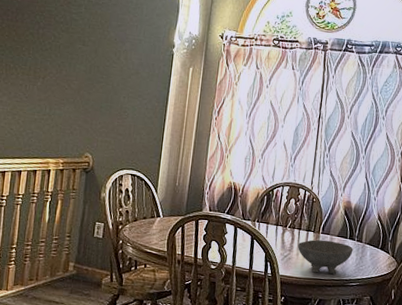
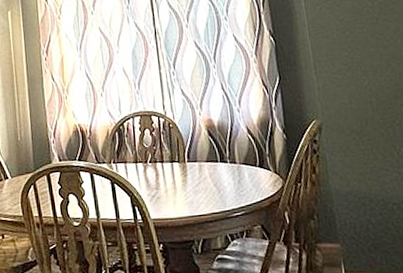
bowl: present [297,240,353,275] -> none [163,168,229,209]

